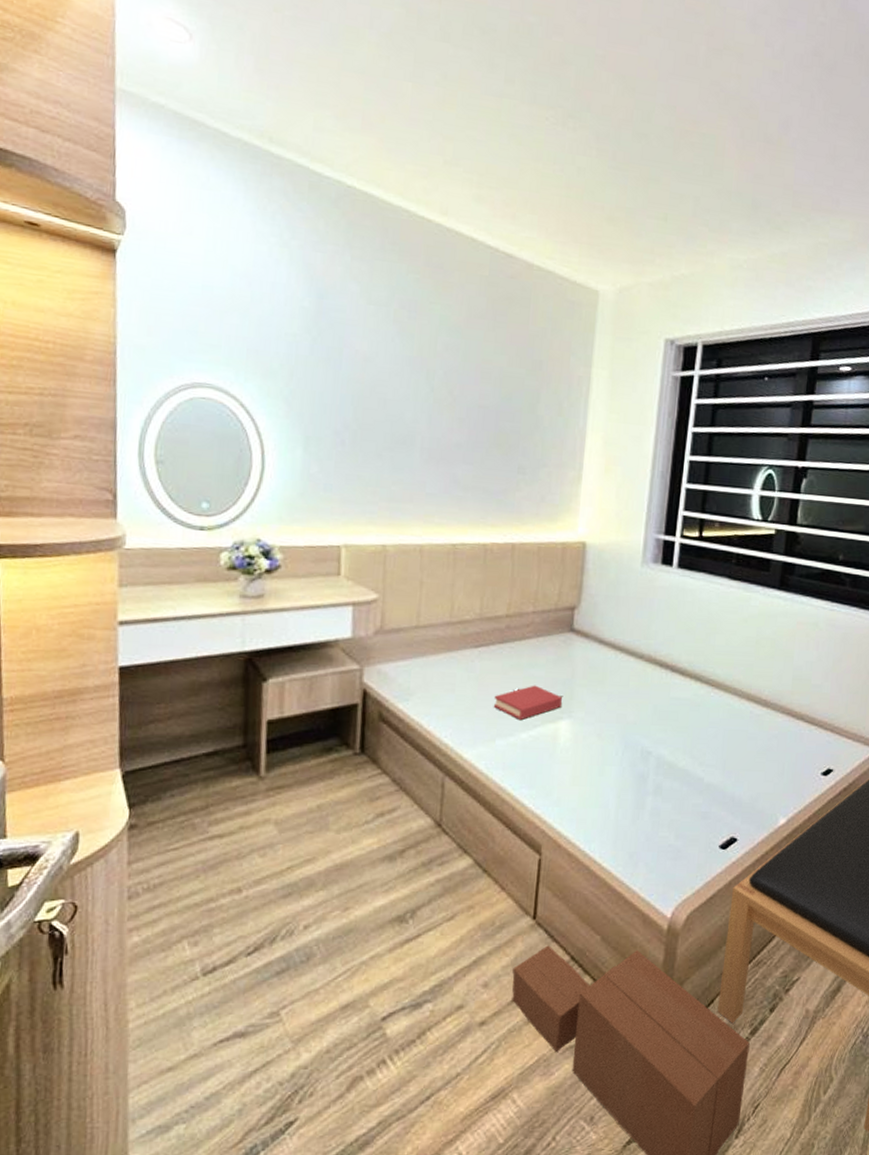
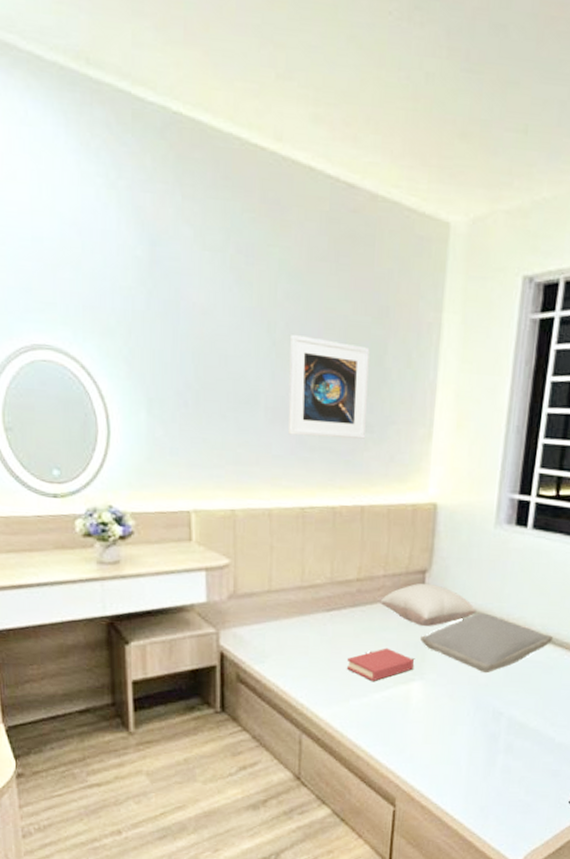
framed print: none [443,381,523,480] -> present [288,334,370,439]
pillow: none [529,619,625,663] -> present [380,583,477,626]
pillow: none [568,650,700,711] -> present [419,613,554,674]

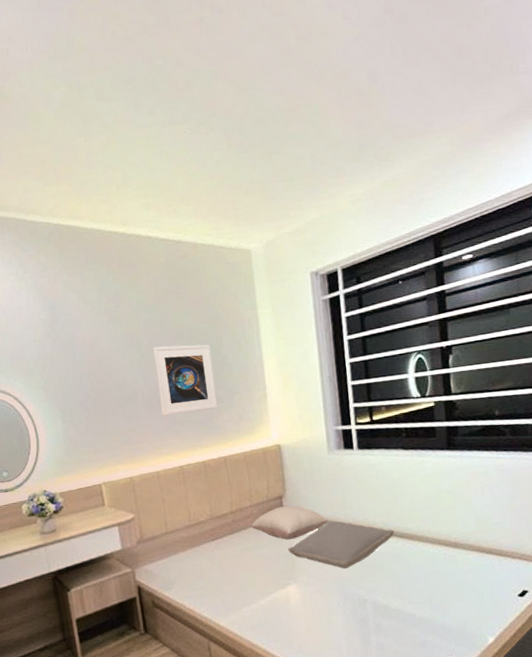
hardback book: present [346,648,414,682] -> none [234,561,287,591]

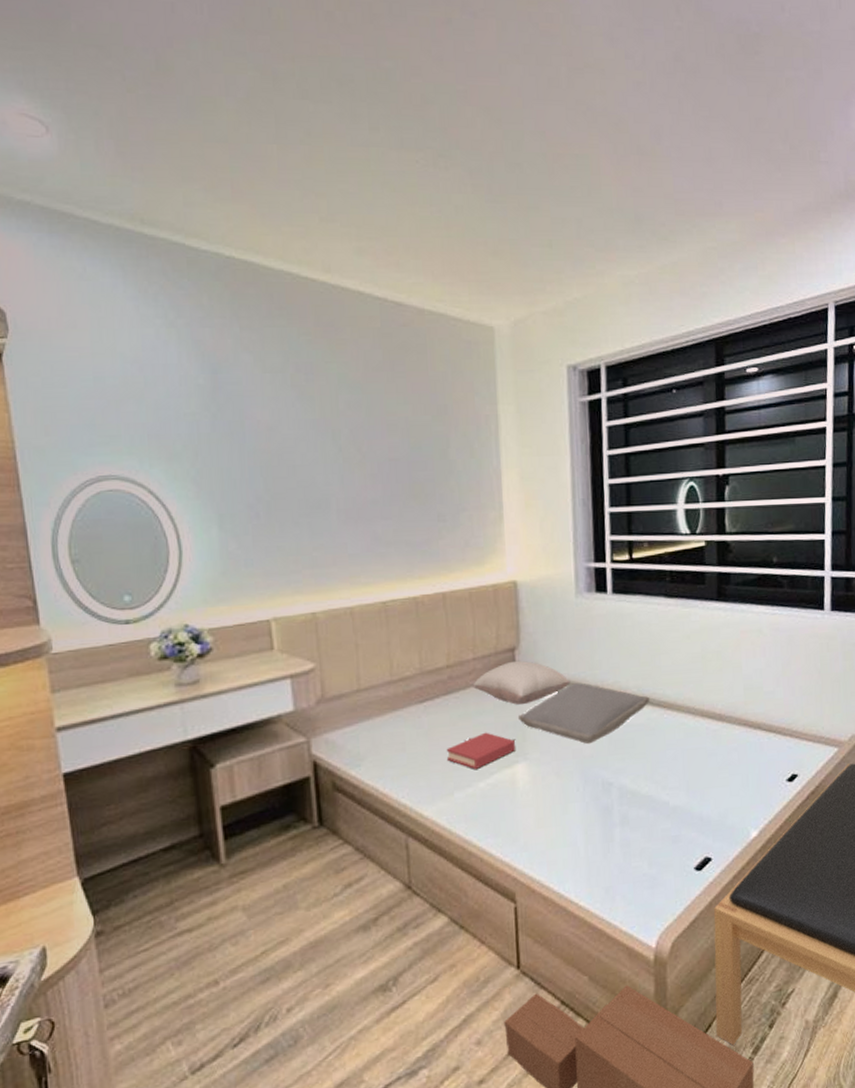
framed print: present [152,344,218,416] -> none [354,438,438,533]
hardback book: none [234,561,287,591] -> present [446,732,515,770]

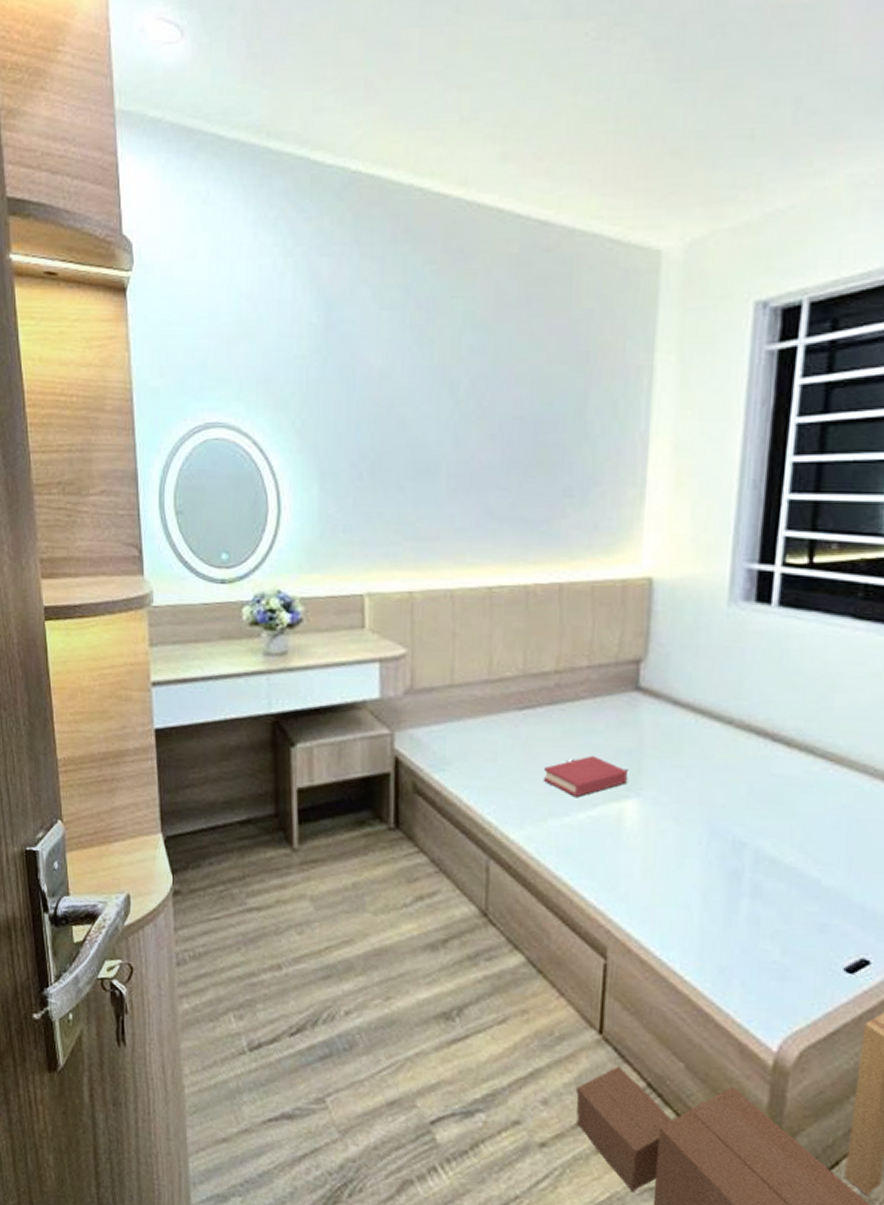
pillow: present [472,660,571,705] -> none [583,675,707,729]
pillow: present [517,683,650,745] -> none [634,713,813,791]

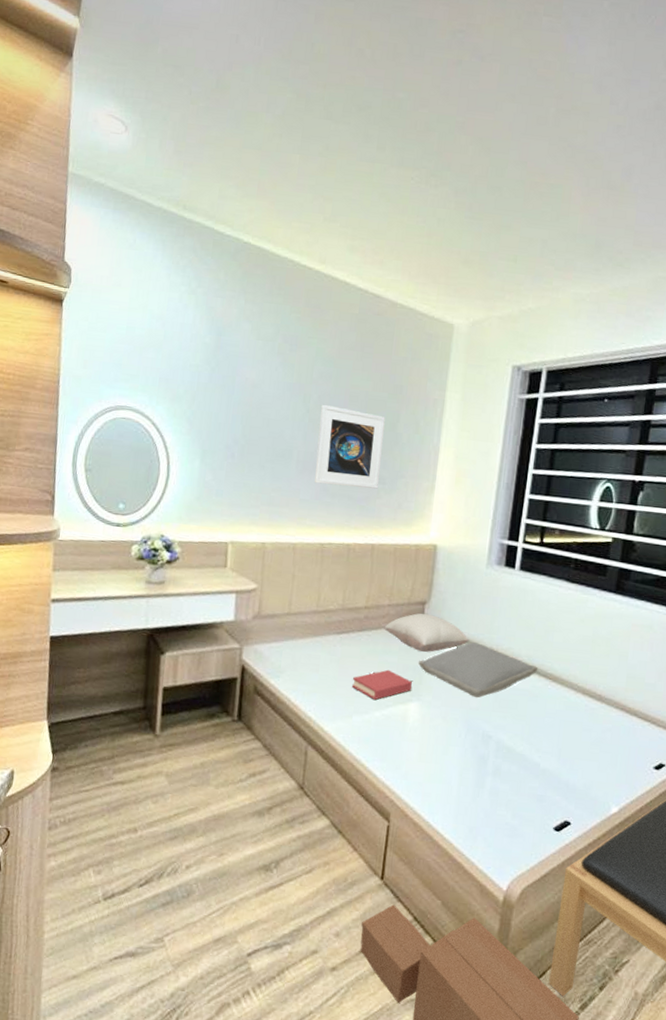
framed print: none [473,391,567,505] -> present [314,404,385,489]
pillow: none [583,675,707,729] -> present [384,613,469,652]
pillow: none [634,713,813,791] -> present [418,642,539,698]

